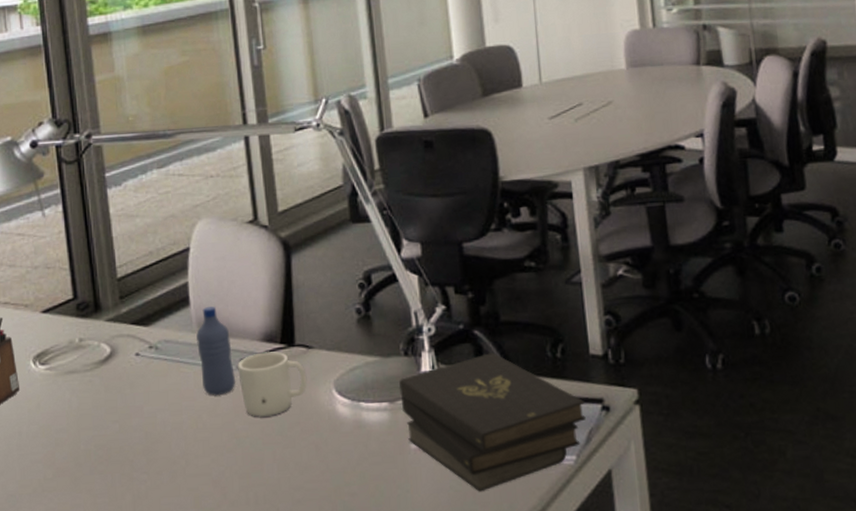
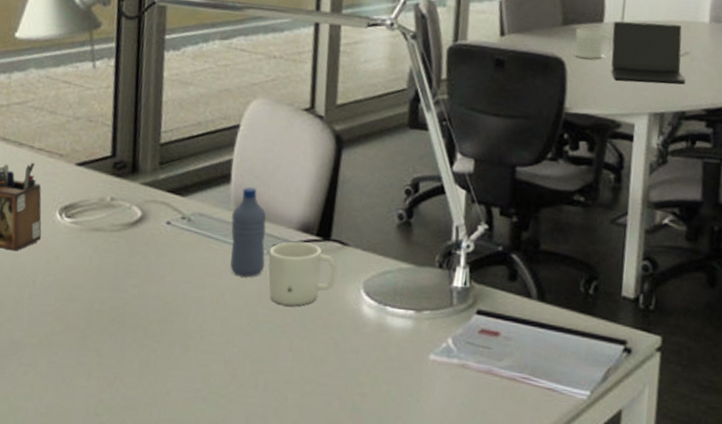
book: present [399,352,586,492] -> none [427,278,608,412]
mug: none [496,93,535,126] -> present [574,27,613,60]
laptop: none [532,76,614,141] -> present [611,21,686,84]

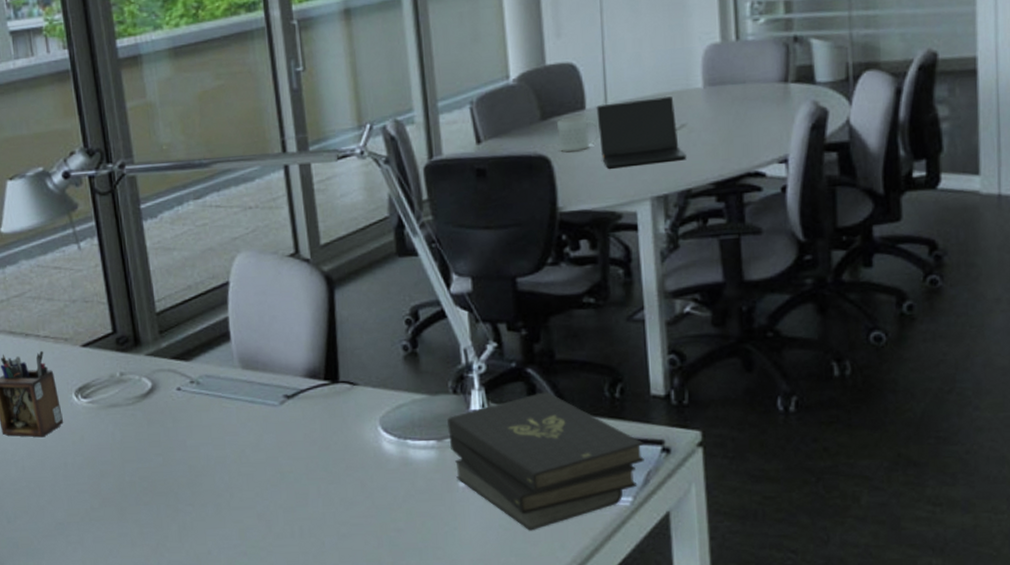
water bottle: present [230,186,266,277] -> none [237,341,279,431]
mug: present [268,241,338,306] -> none [280,388,352,453]
book: none [427,278,608,412] -> present [447,391,644,531]

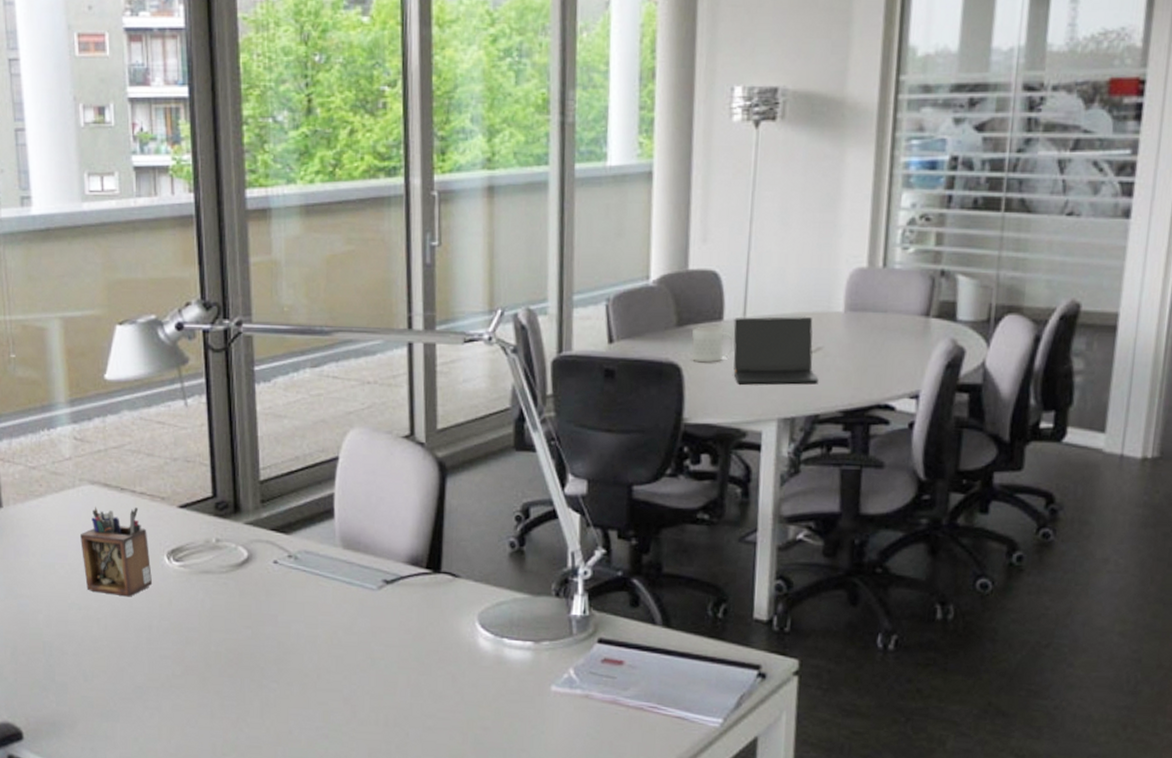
book: present [447,391,644,531] -> none [545,603,740,742]

